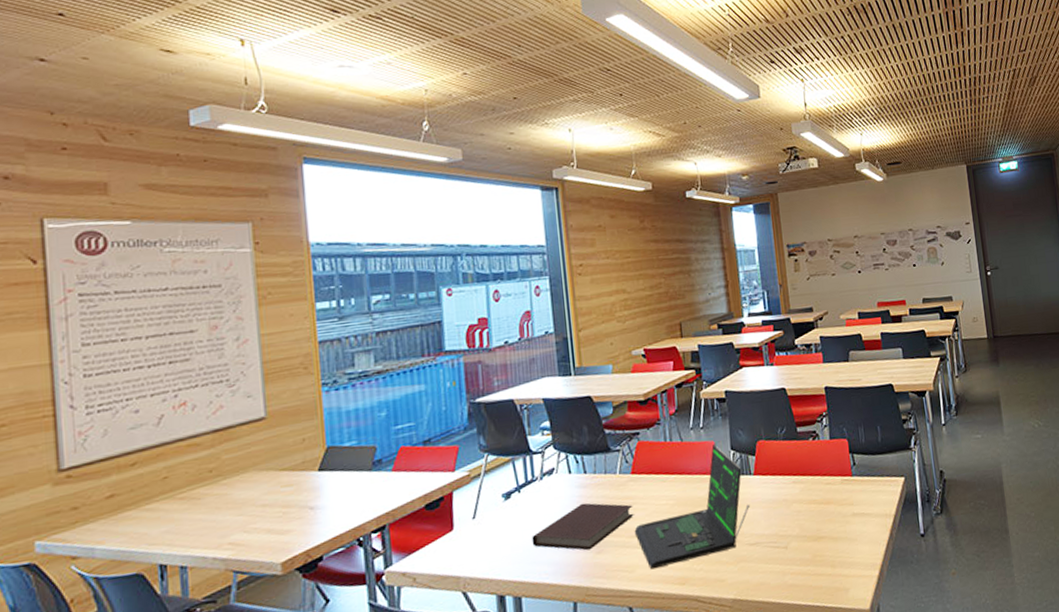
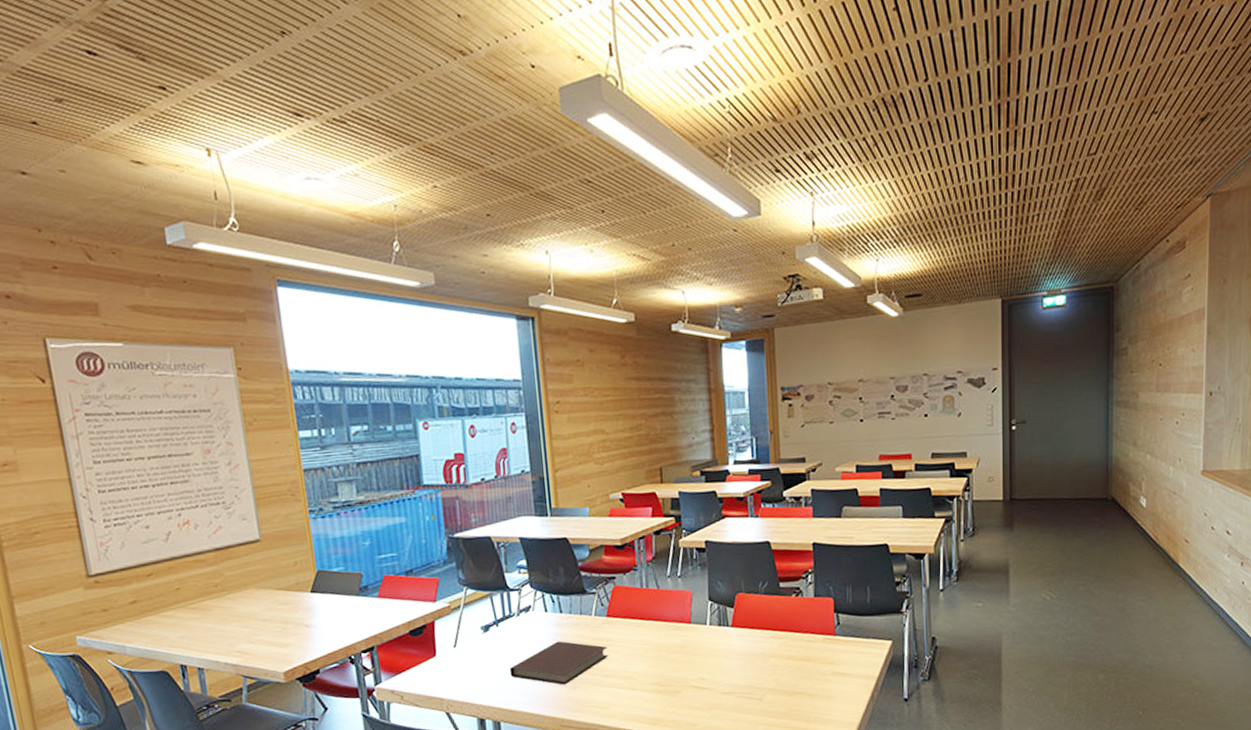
laptop: present [634,444,751,570] -> none [608,594,726,708]

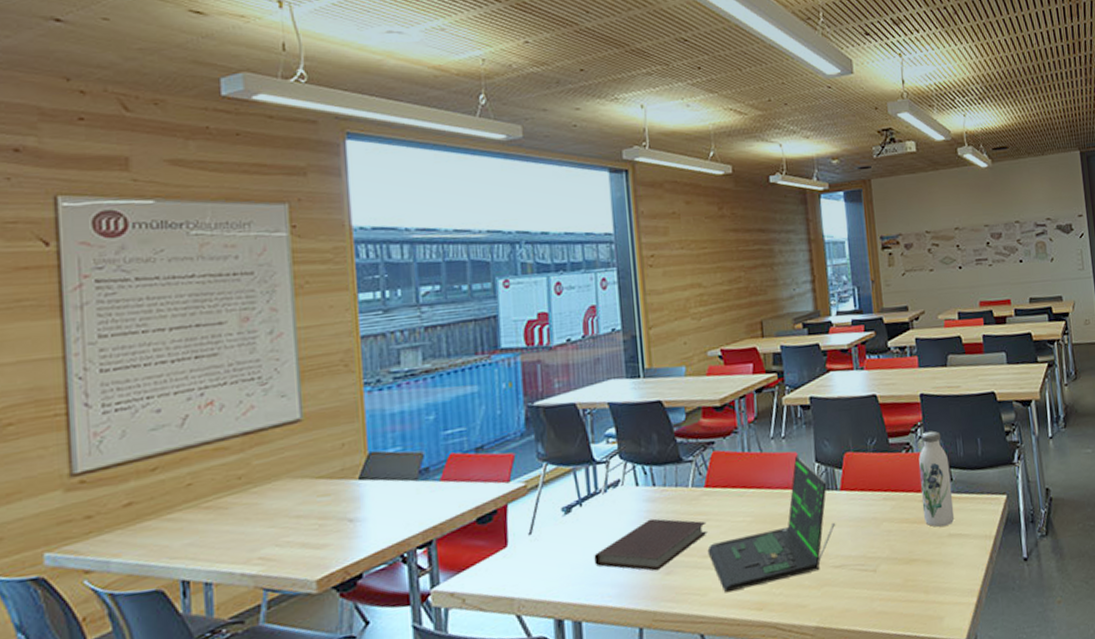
laptop: none [608,594,726,708] -> present [707,456,836,593]
water bottle: none [807,577,840,665] -> present [918,430,955,527]

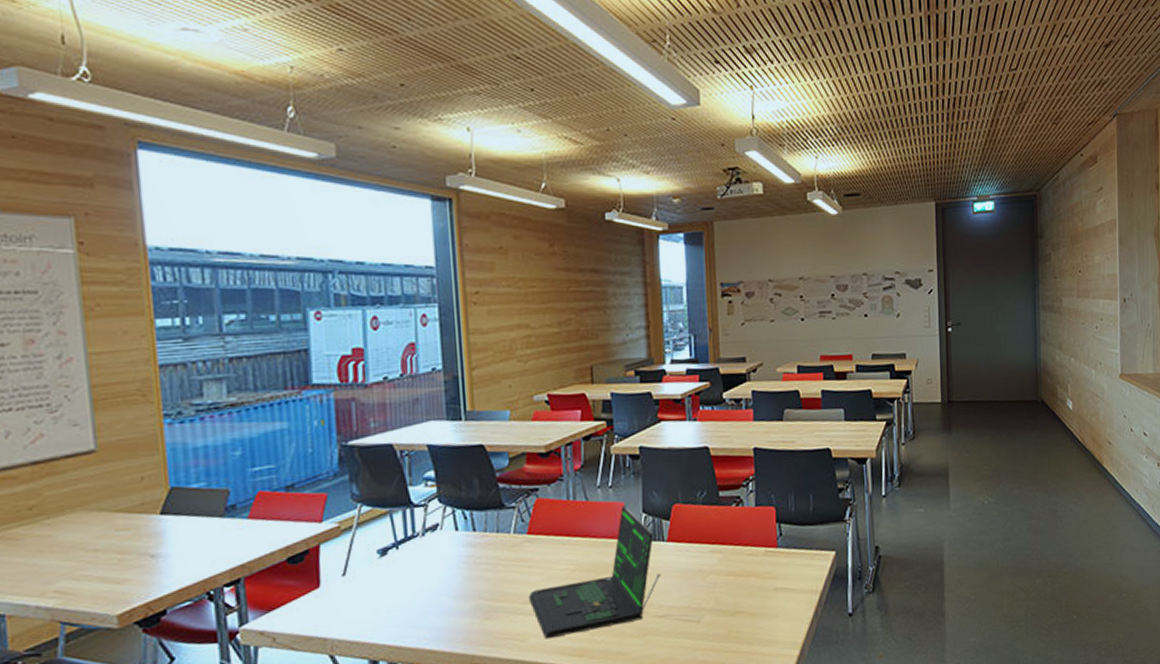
notebook: present [594,518,707,571] -> none [411,563,529,616]
water bottle: present [918,430,955,527] -> none [748,485,782,581]

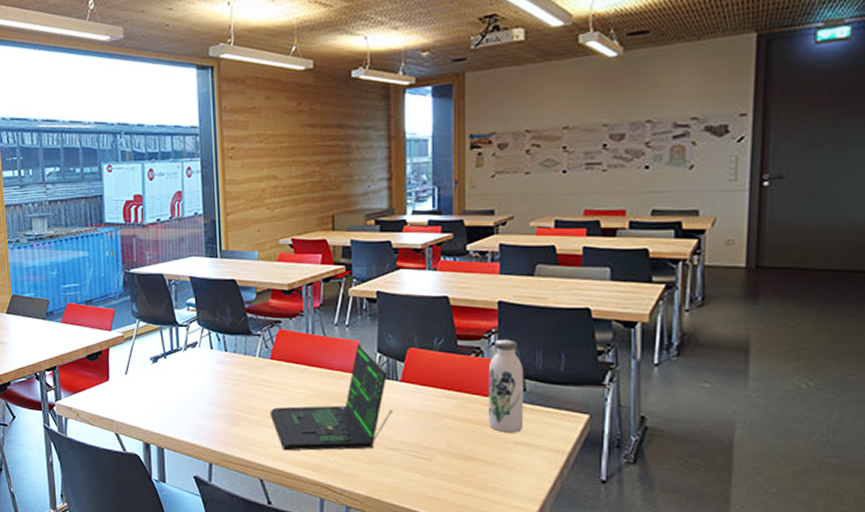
water bottle: none [748,485,782,581] -> present [488,339,524,433]

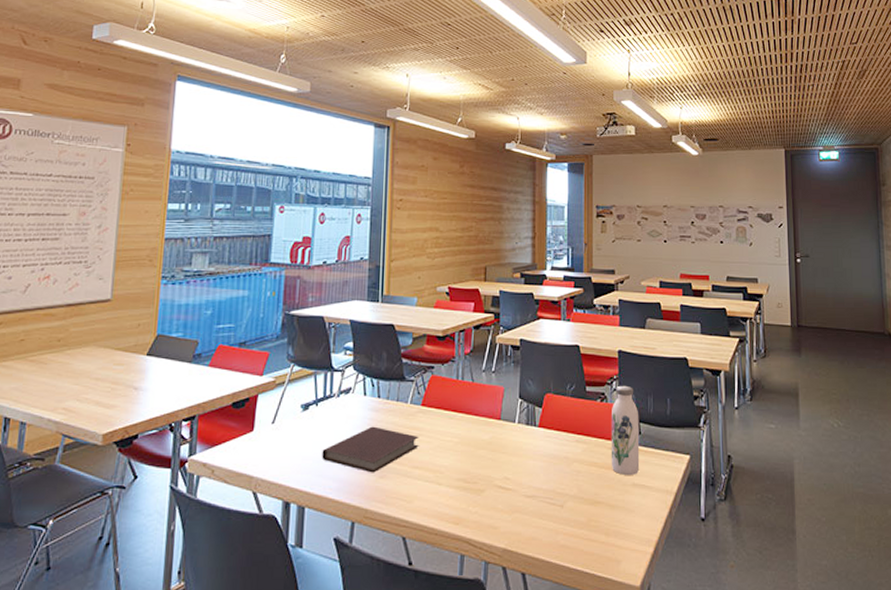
notebook: none [175,378,270,421] -> present [322,426,419,473]
laptop: present [270,344,394,451] -> none [417,390,532,504]

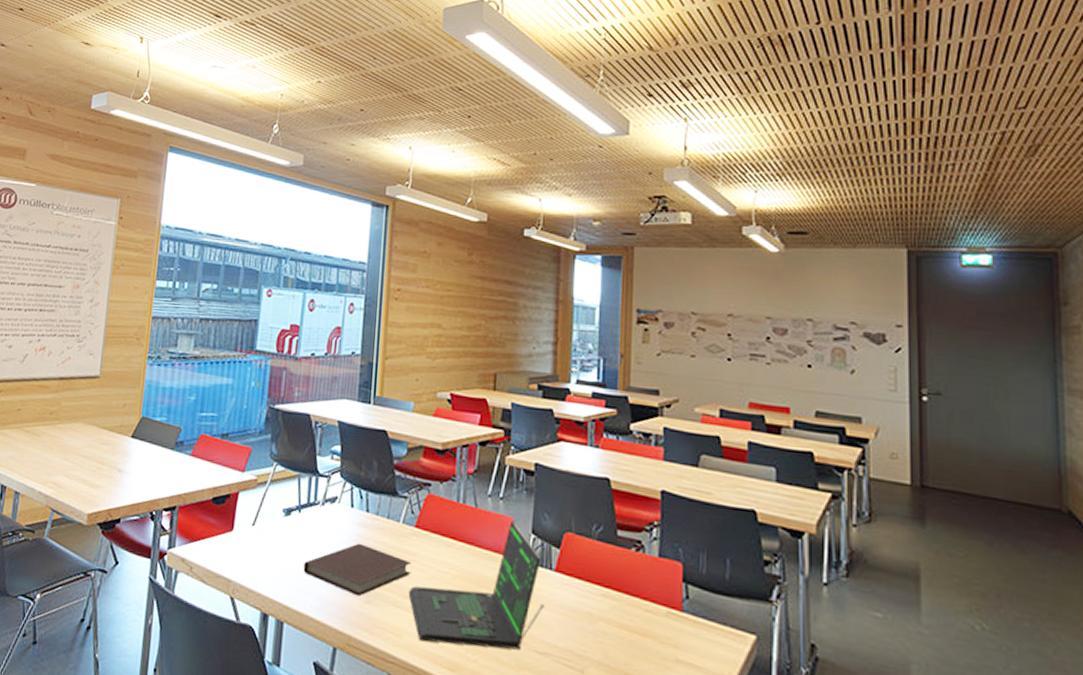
laptop: none [417,390,532,504] -> present [408,521,545,651]
water bottle: present [611,385,640,475] -> none [647,534,687,649]

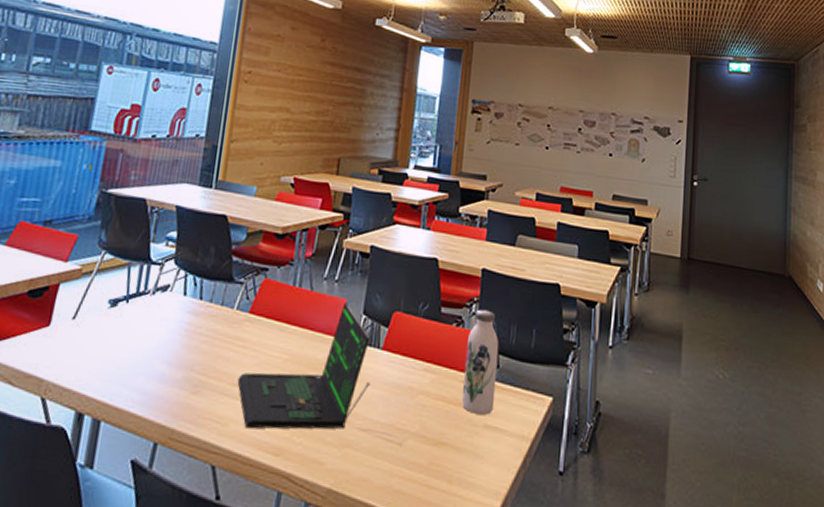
notebook: present [303,543,412,597] -> none [126,332,243,387]
water bottle: none [647,534,687,649] -> present [461,309,499,415]

